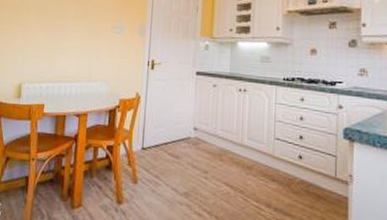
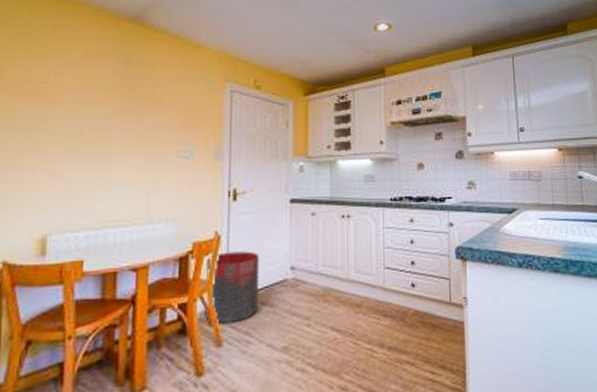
trash can: none [126,109,170,167] -> present [205,251,260,324]

